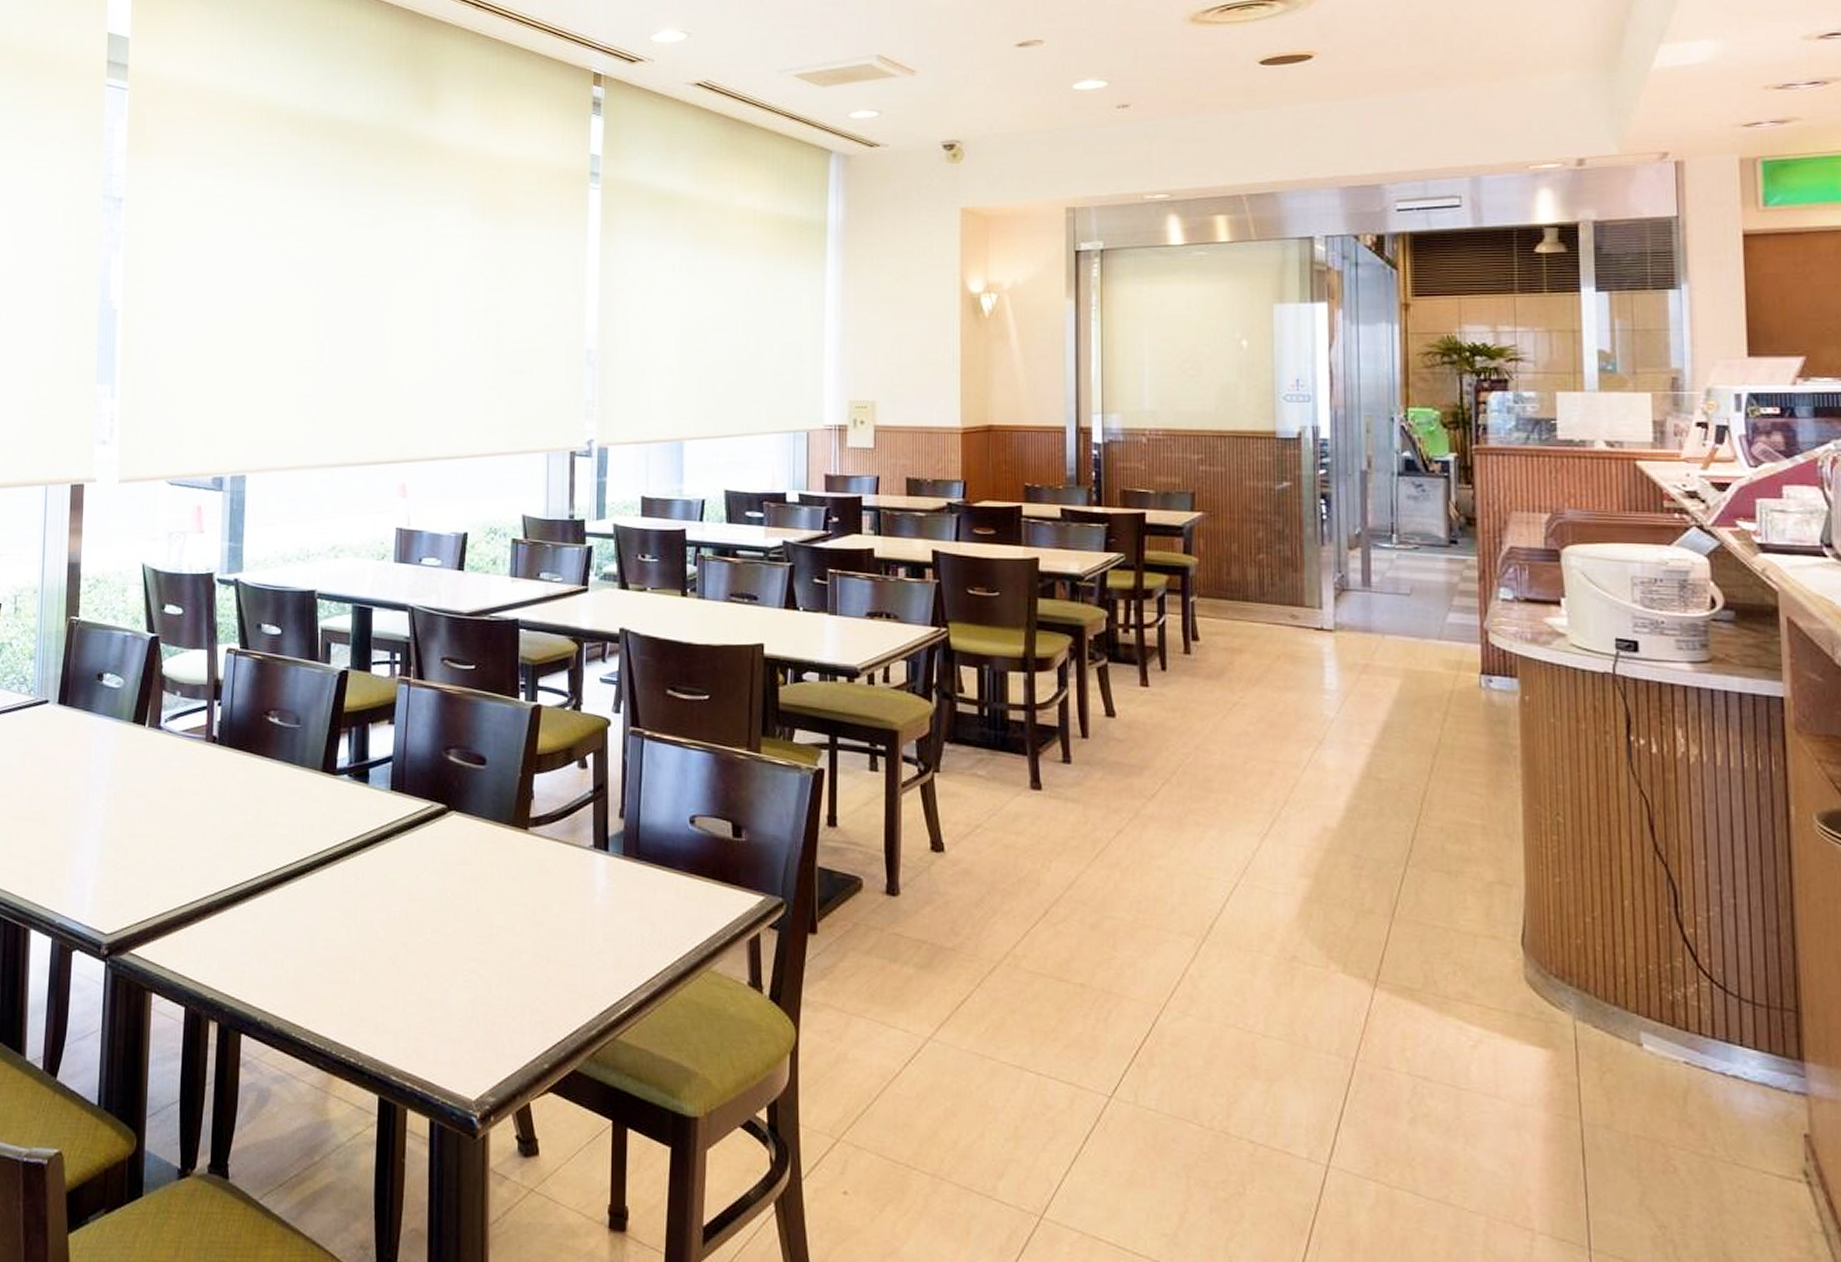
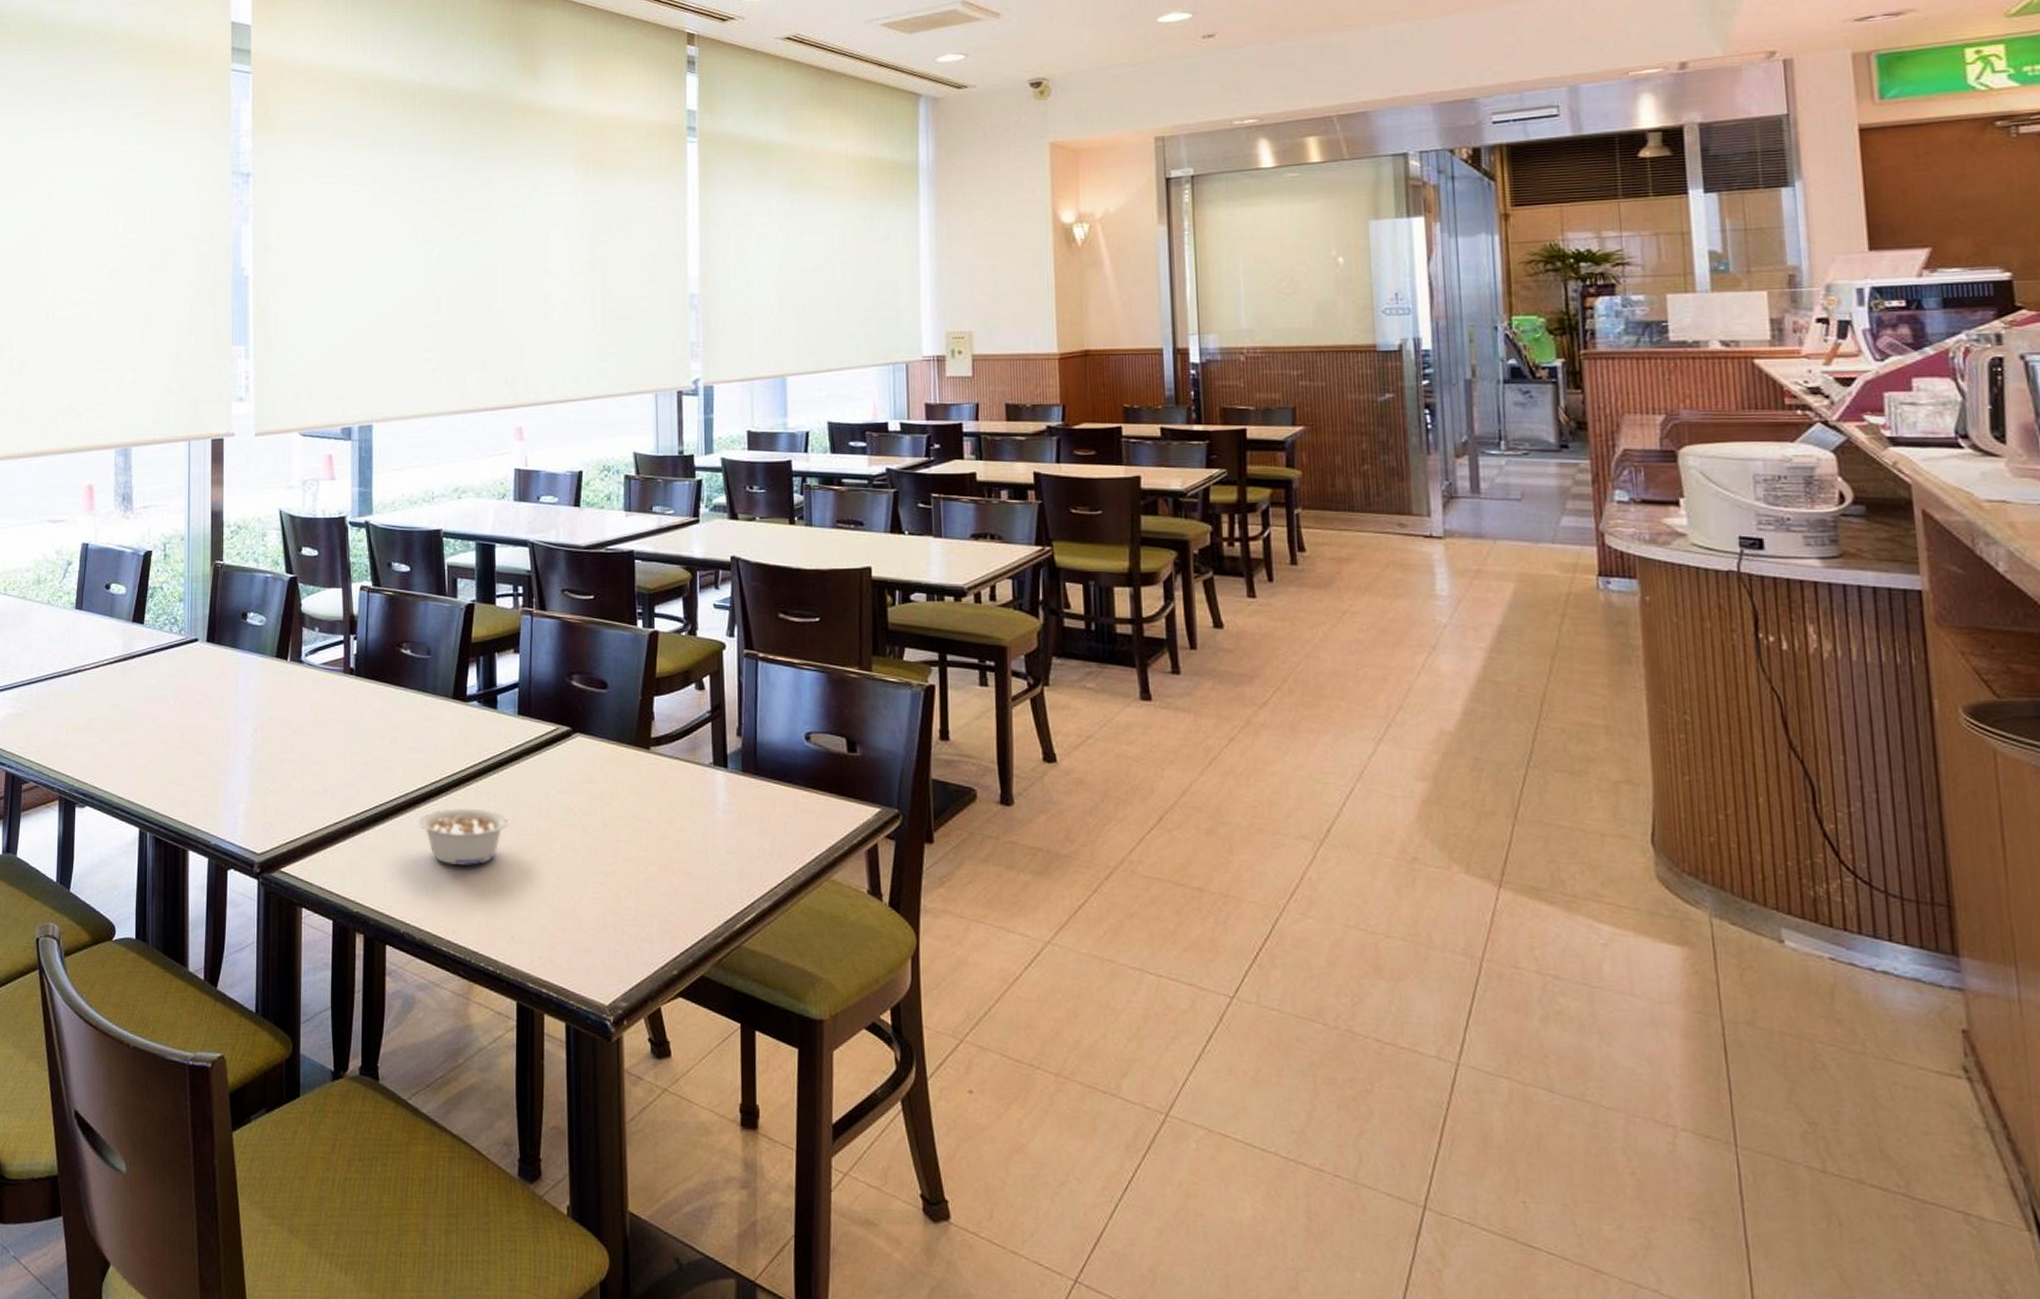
legume: none [281,888,376,950] -> present [419,808,508,866]

